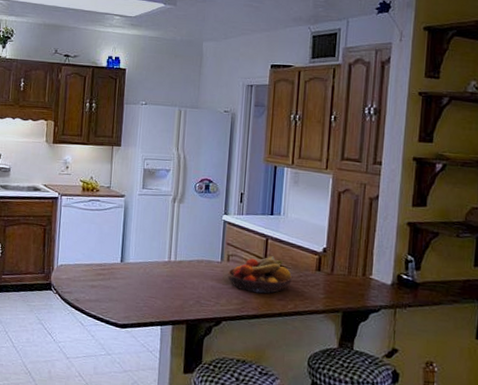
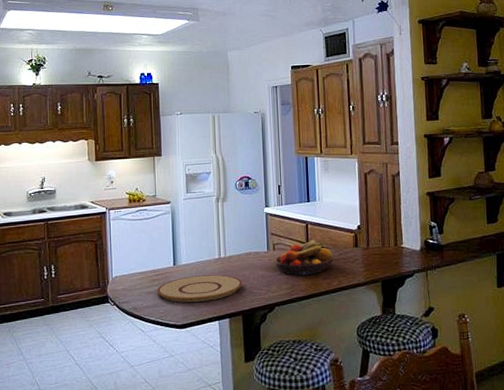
plate: none [100,275,191,304] -> present [156,274,243,302]

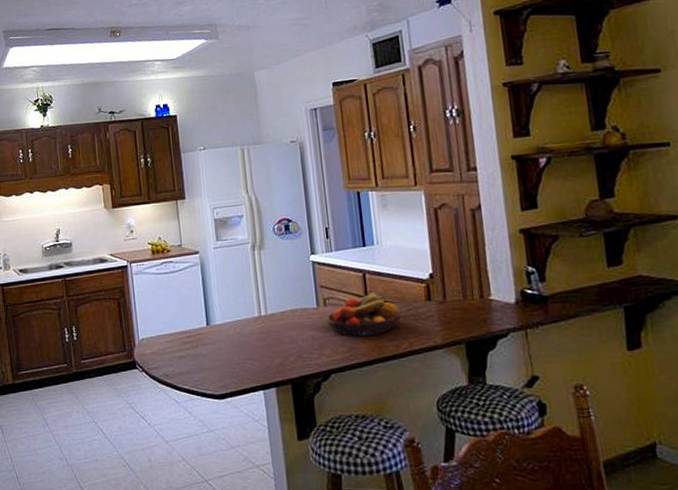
plate: present [156,274,243,302] -> none [189,335,290,369]

